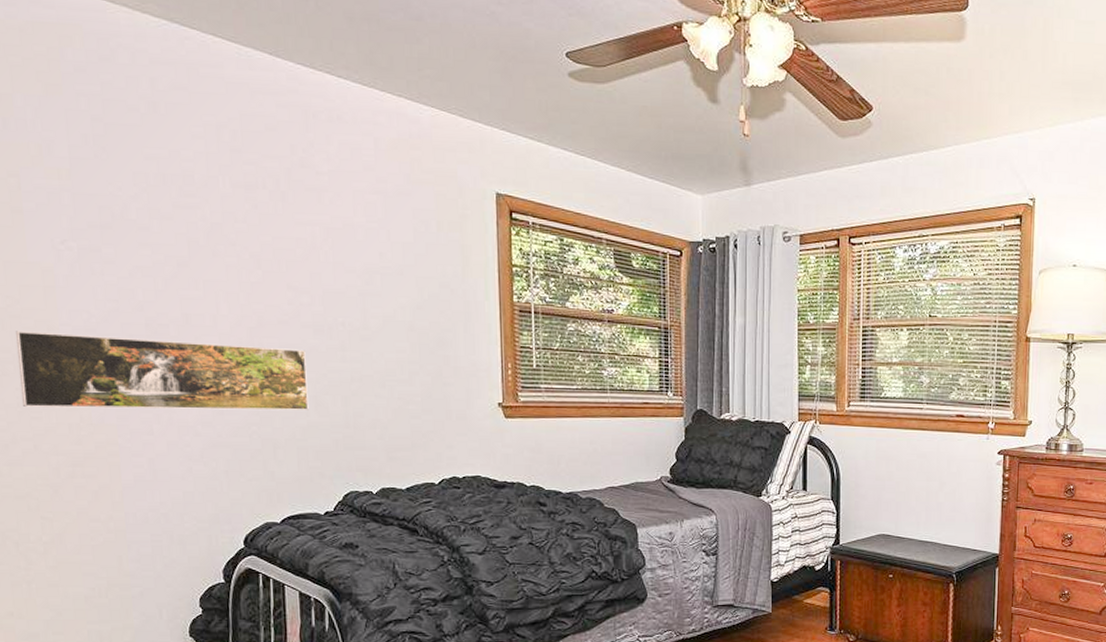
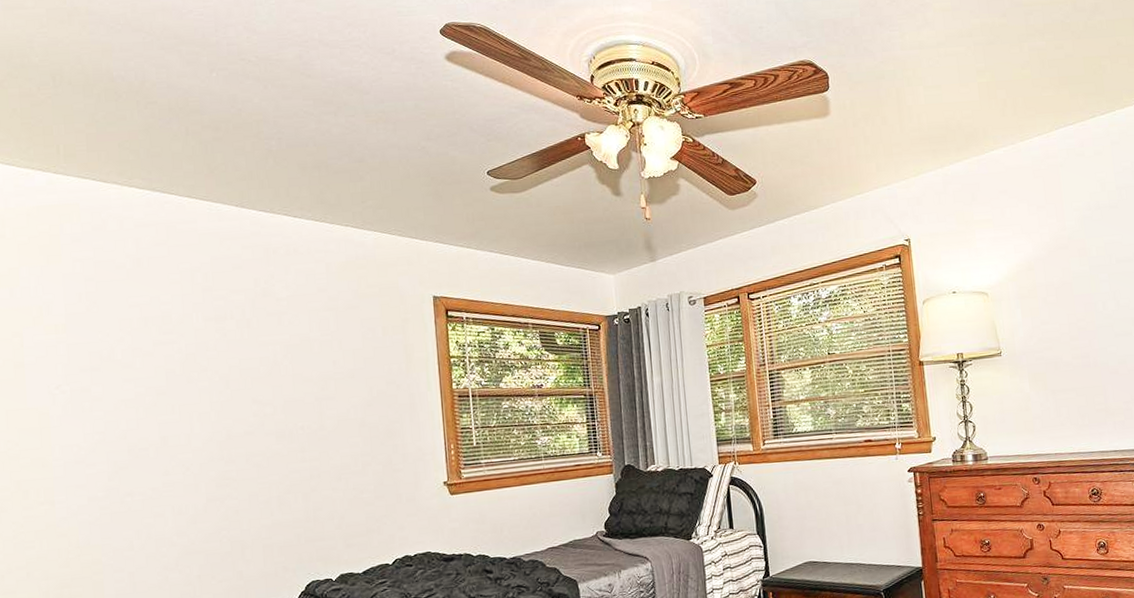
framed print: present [15,331,309,411] -> none [13,455,273,538]

